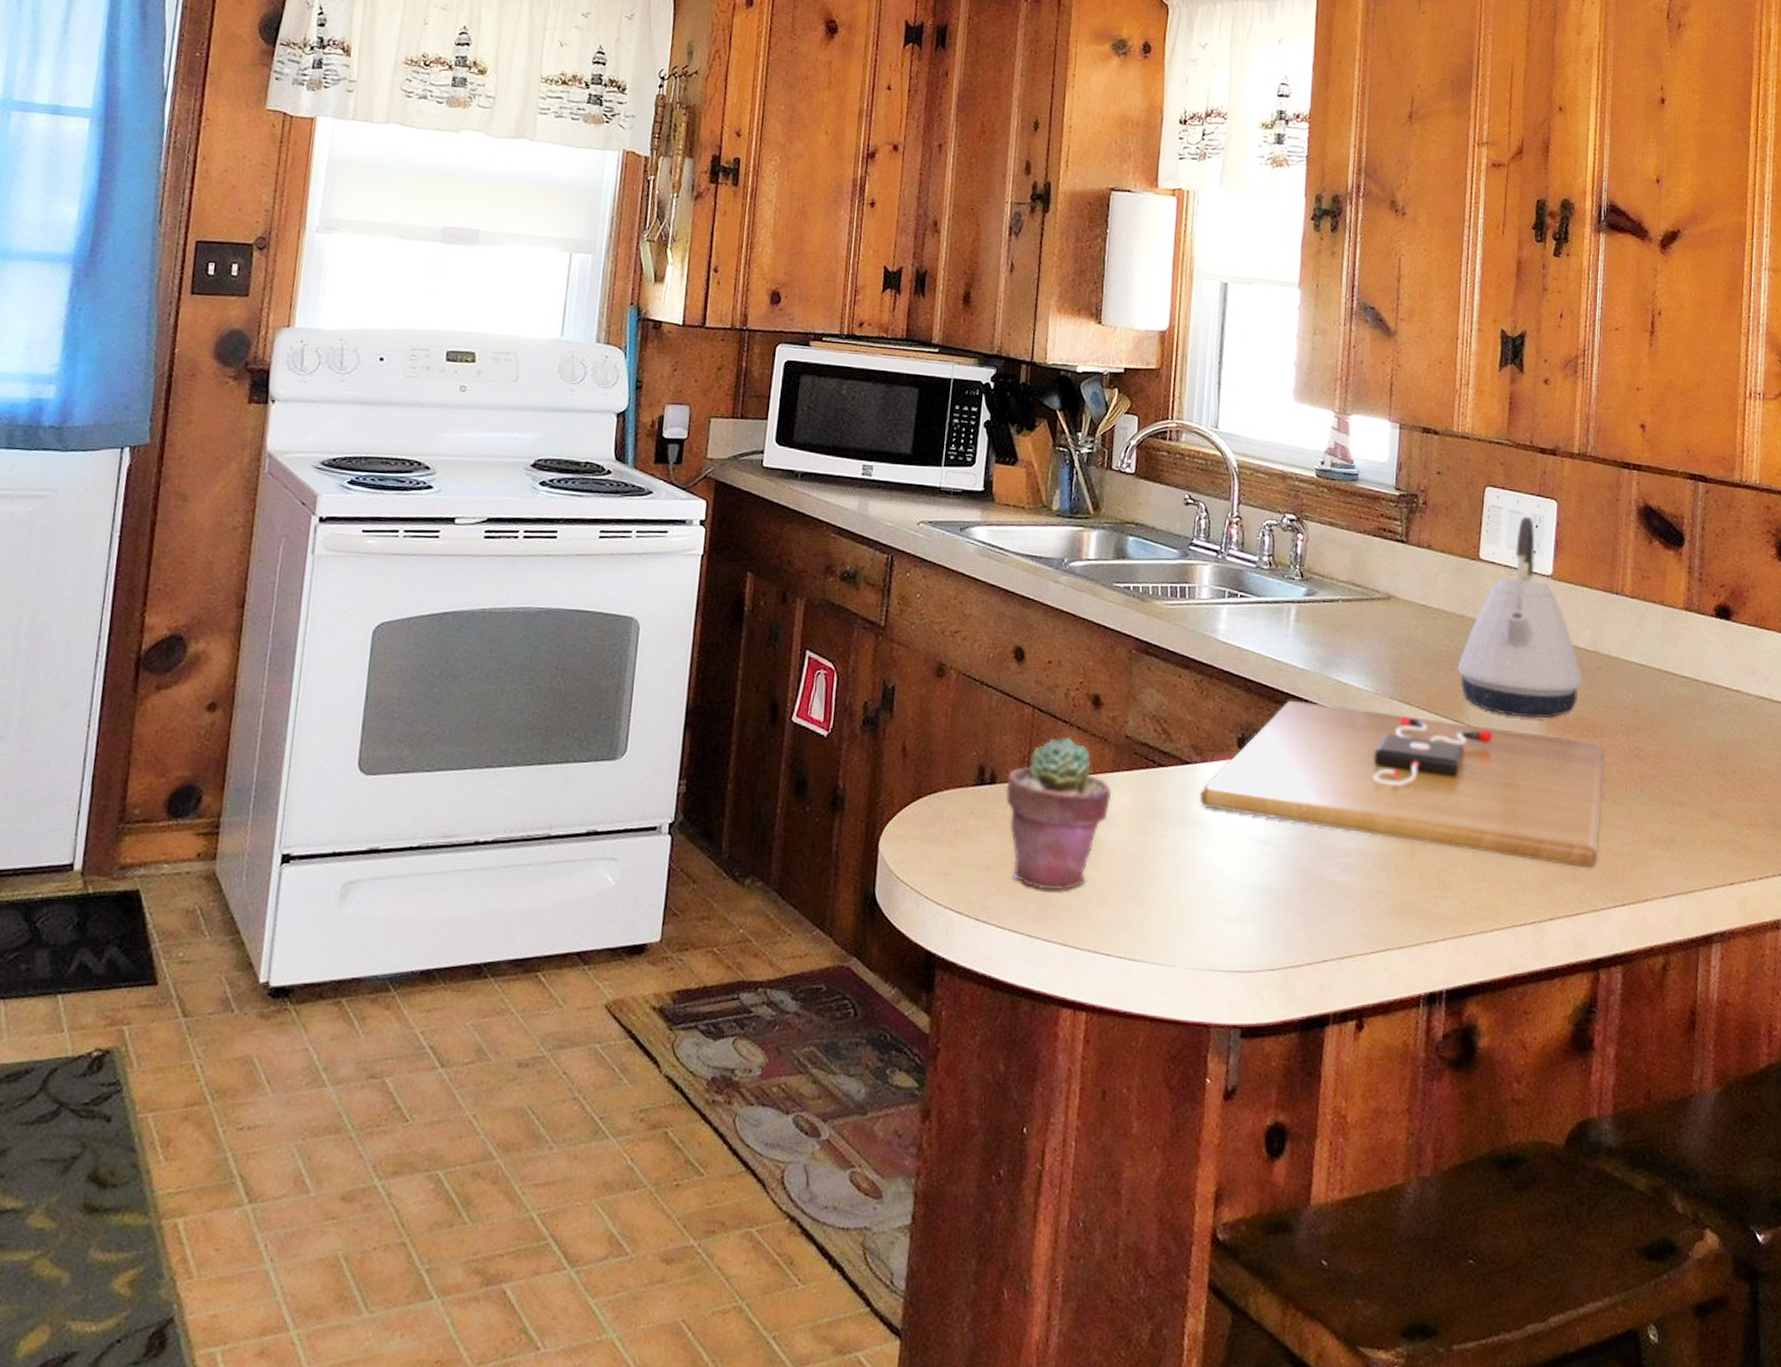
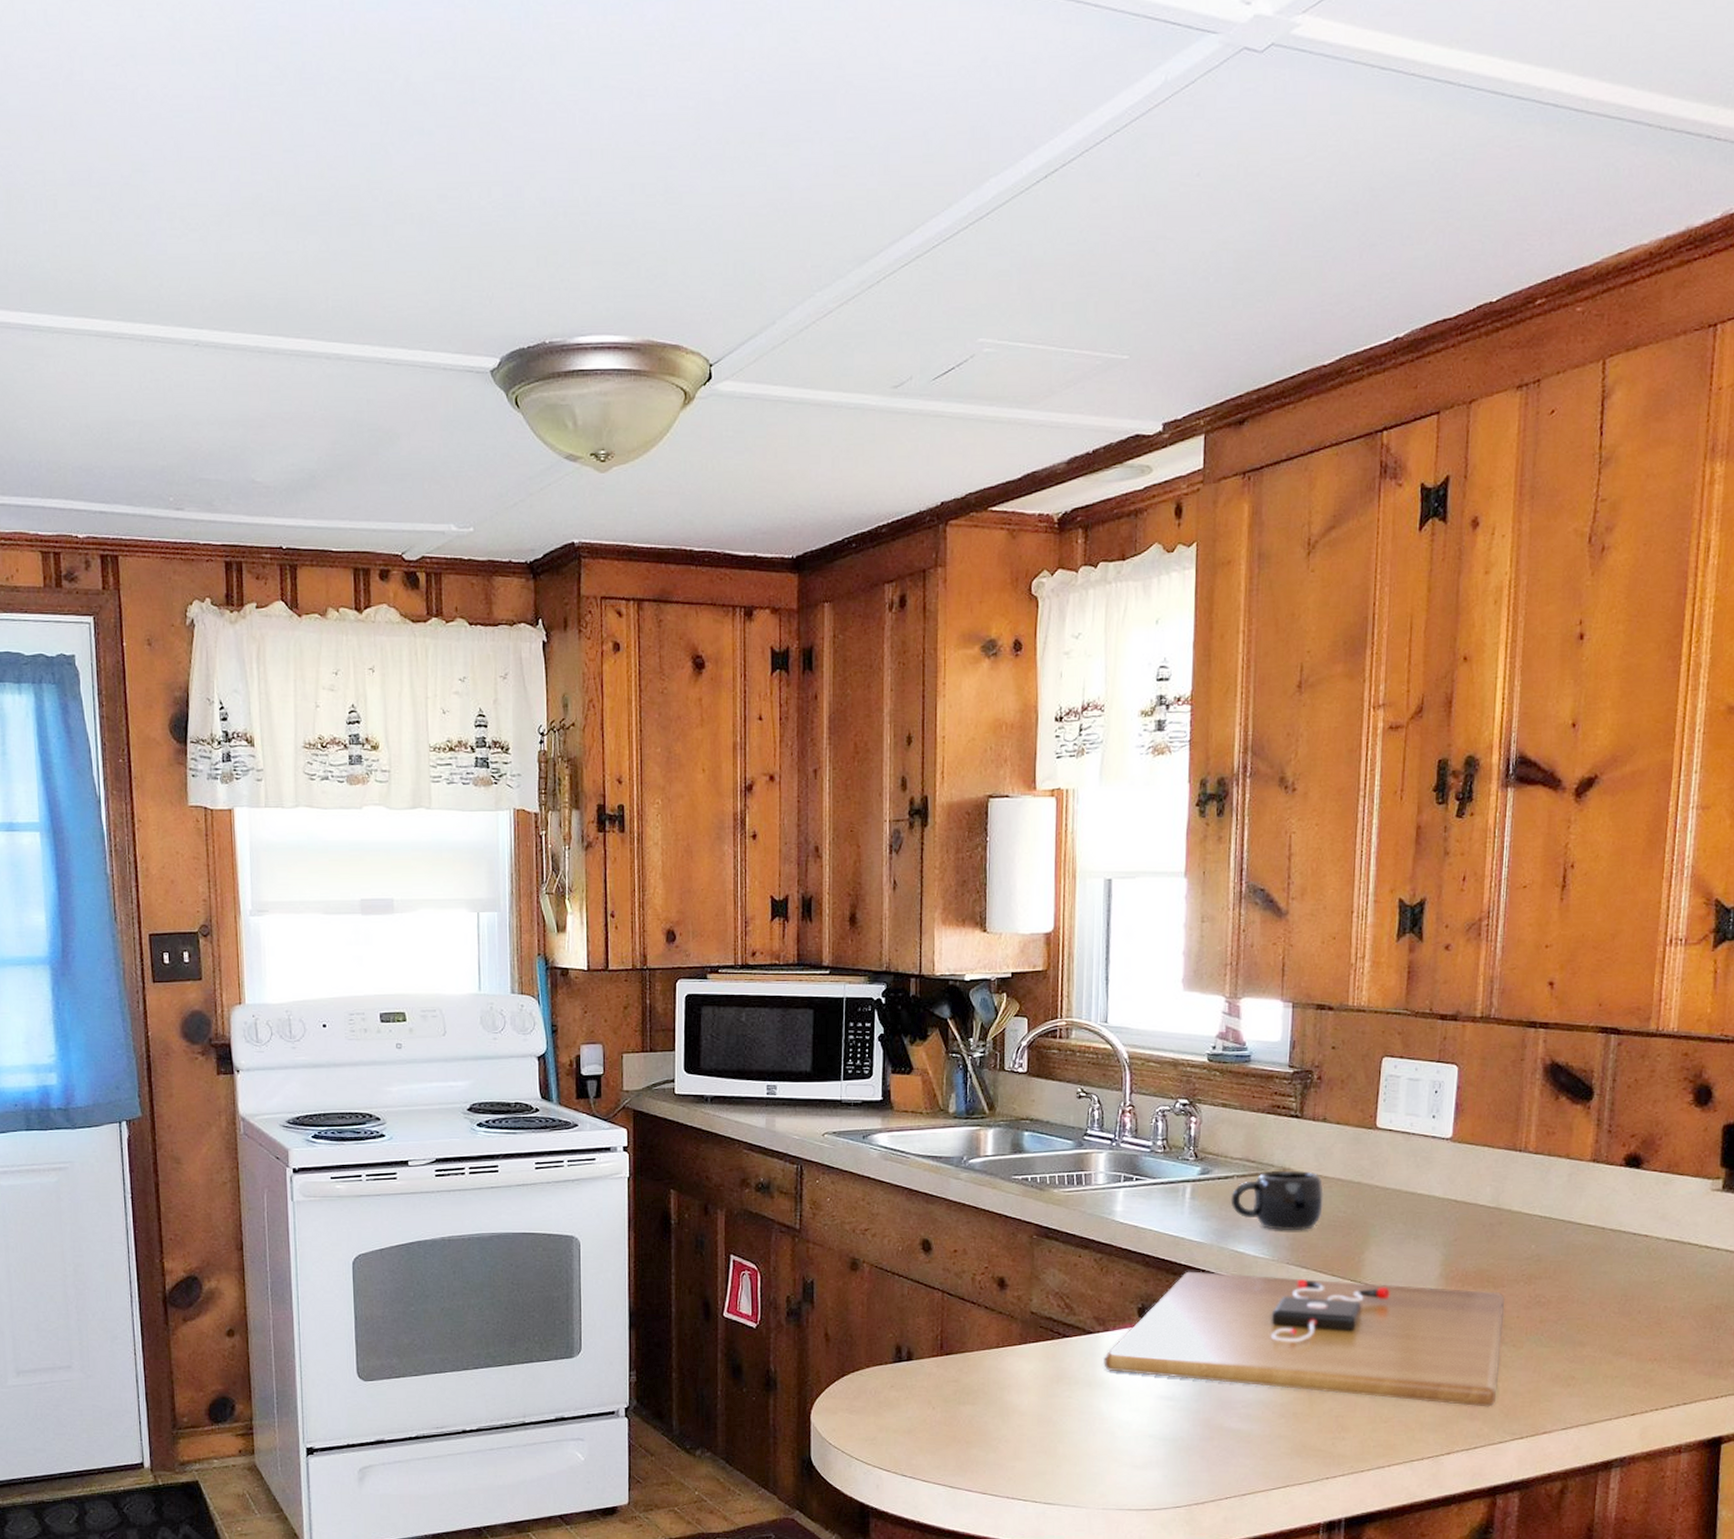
potted succulent: present [1006,737,1112,890] -> none [922,1317,1021,1447]
mug: none [1335,597,1428,664] -> present [1230,1171,1324,1231]
kettle: present [1457,517,1582,719] -> none [1354,1084,1482,1274]

